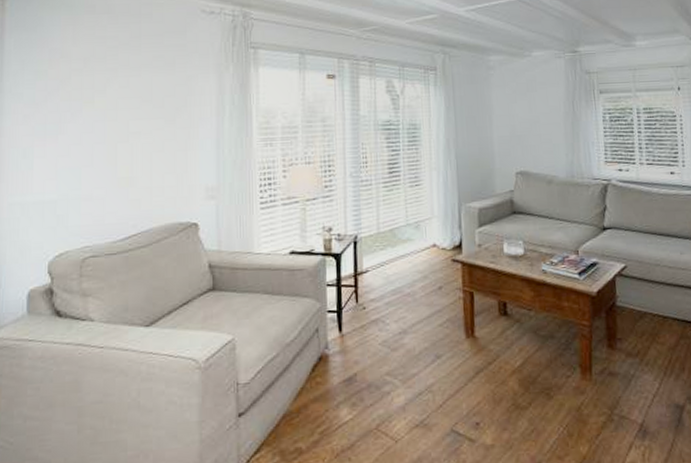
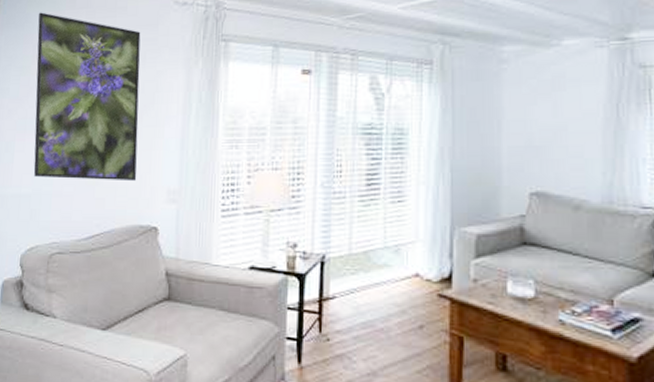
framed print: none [53,16,173,183] -> present [33,12,141,182]

